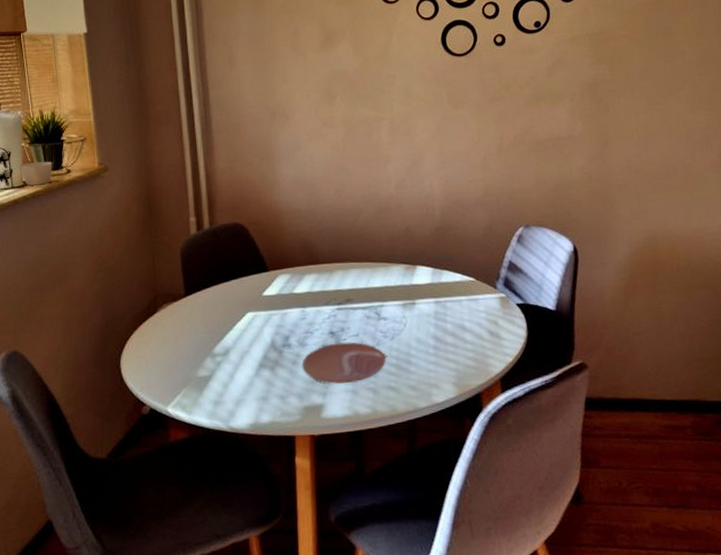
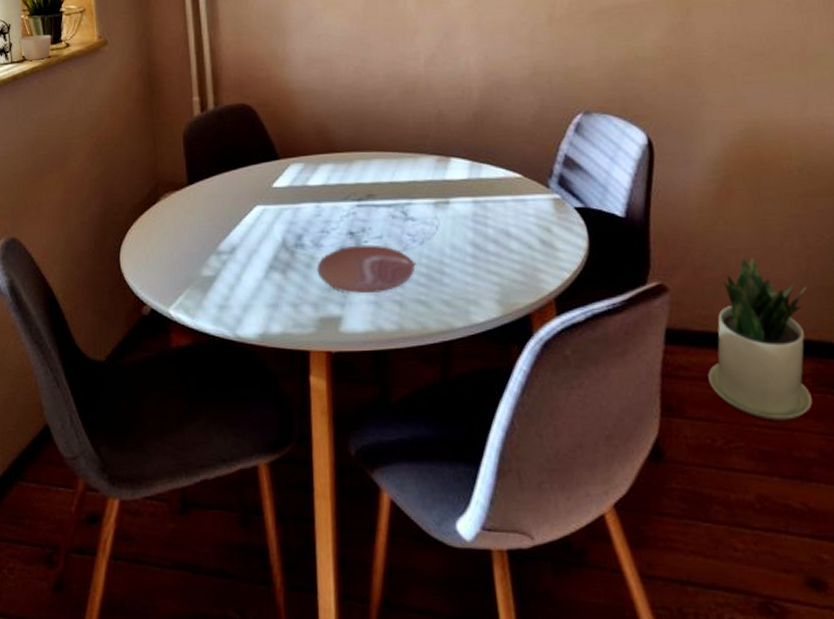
planter: none [616,337,692,464] -> present [708,256,812,420]

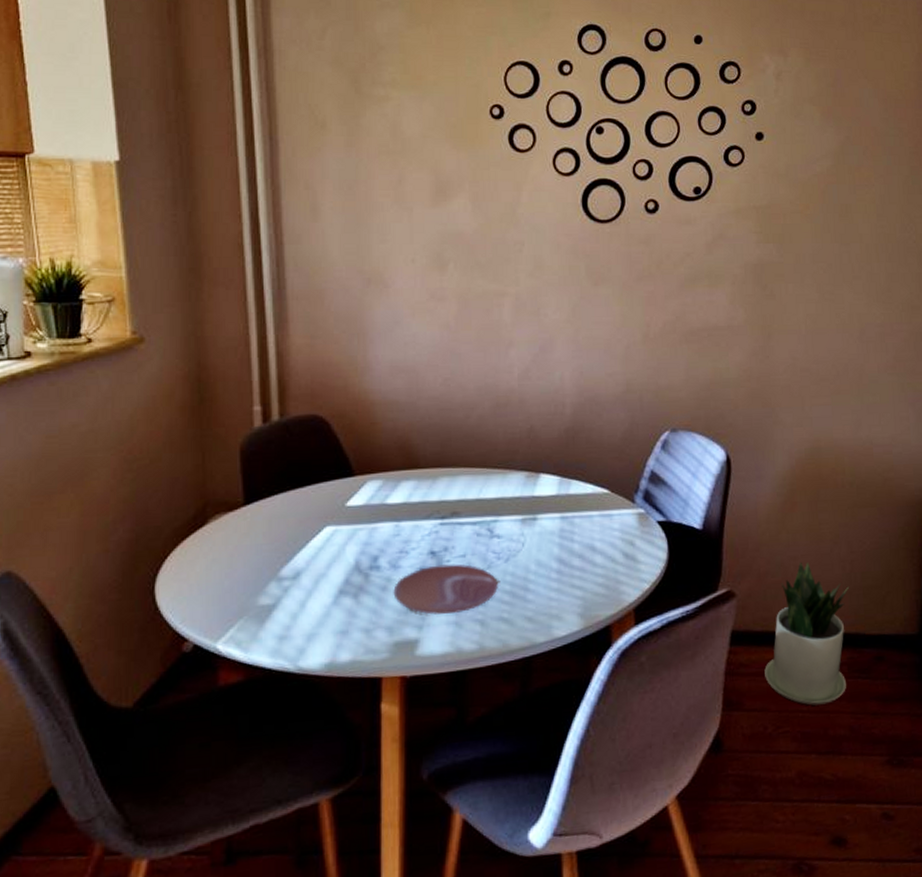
candle: present [19,34,52,61] -> none [20,326,67,357]

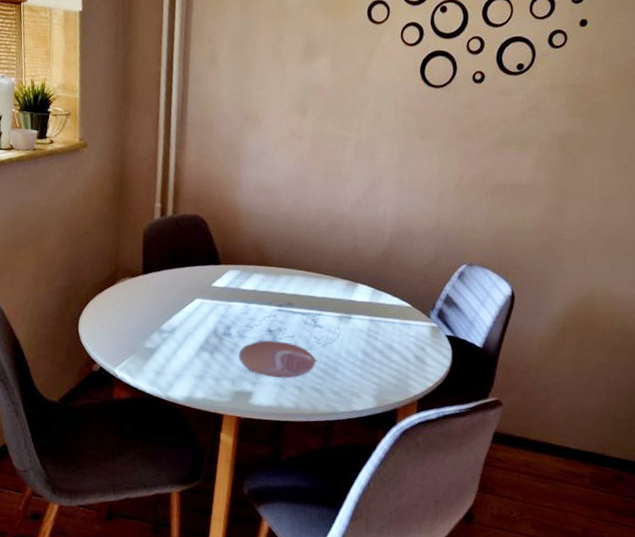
candle: none [20,326,67,357] -> present [8,128,38,151]
planter: present [764,561,849,706] -> none [517,387,601,505]

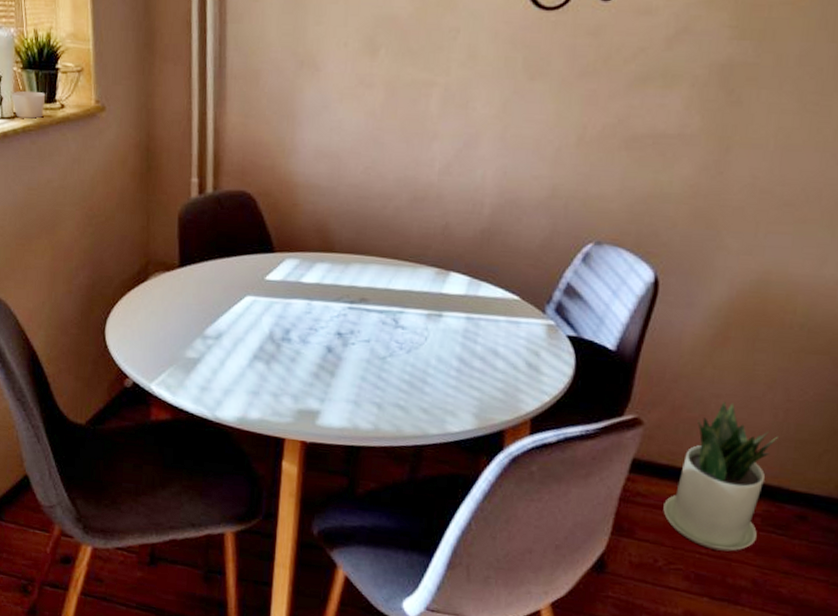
plate: present [238,340,316,378] -> none [301,345,399,393]
planter: none [517,387,601,505] -> present [663,401,778,552]

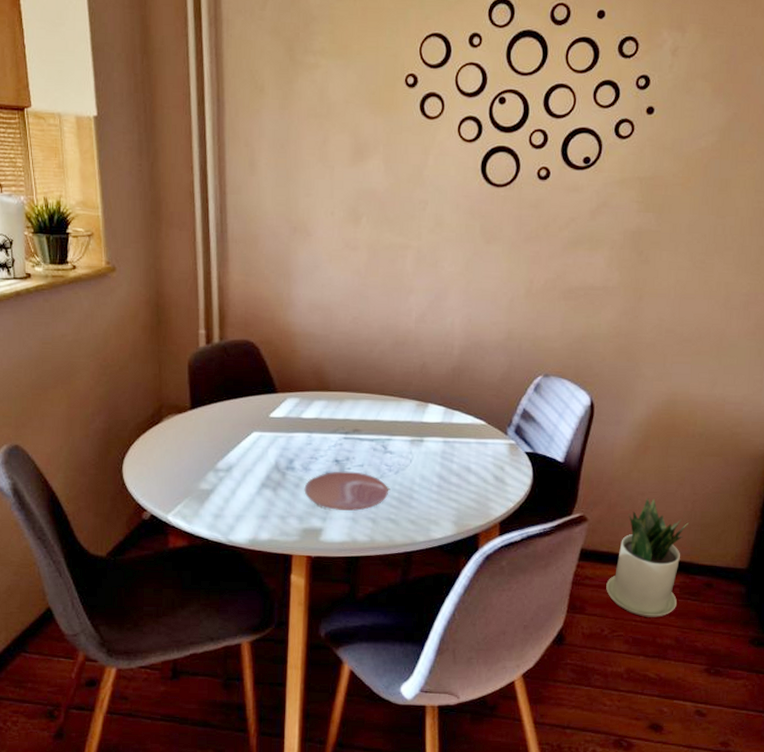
candle: present [10,90,46,119] -> none [22,253,58,279]
plate: none [301,345,399,393] -> present [304,471,389,511]

